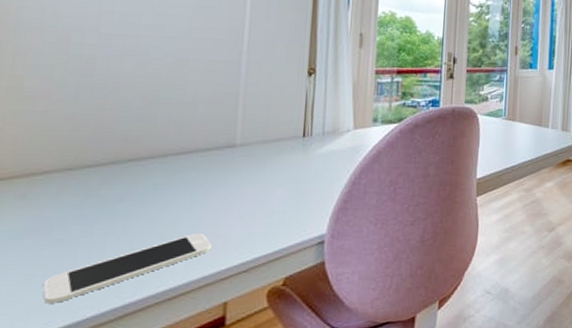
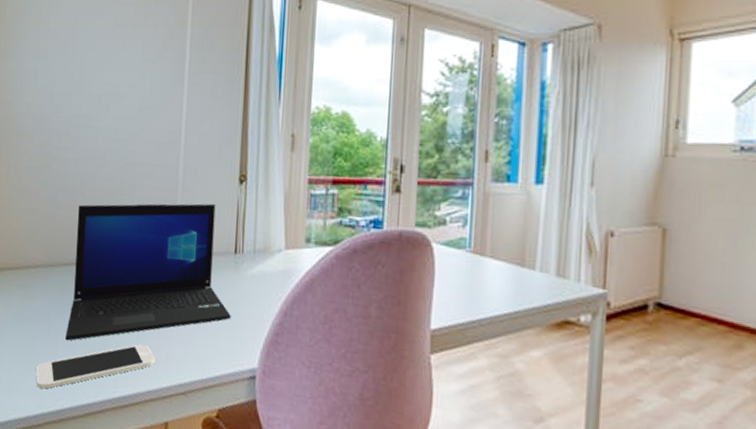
laptop: none [90,94,299,246] -> present [65,203,231,341]

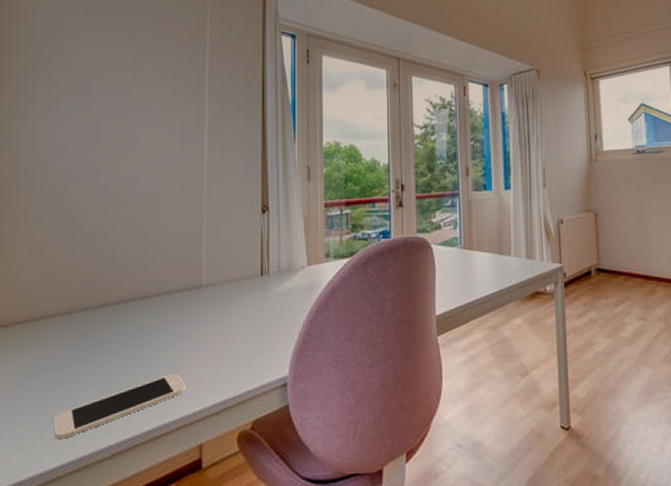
laptop: present [65,203,231,341] -> none [87,233,260,385]

